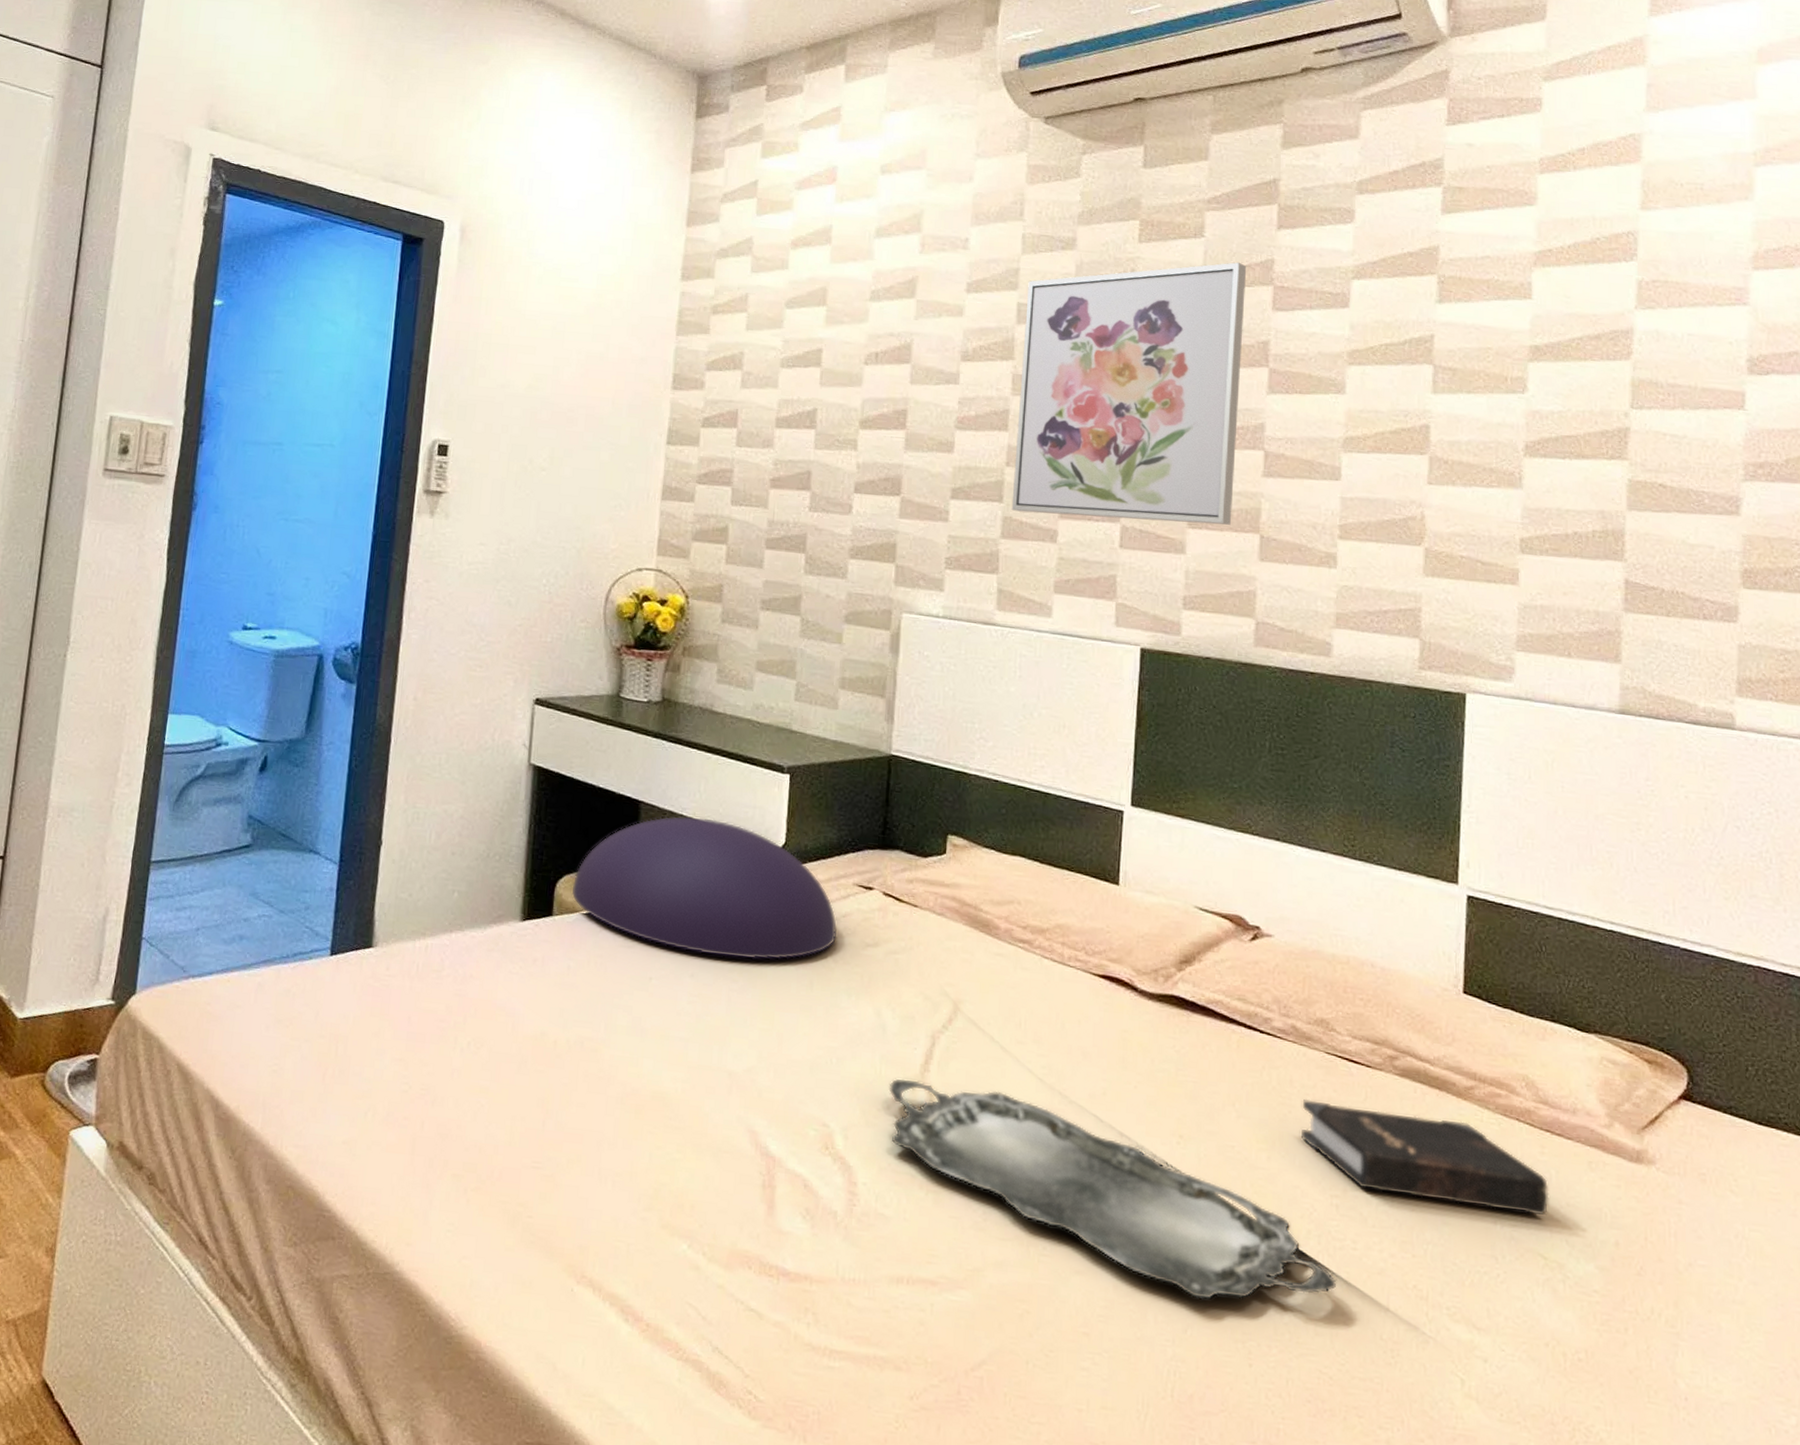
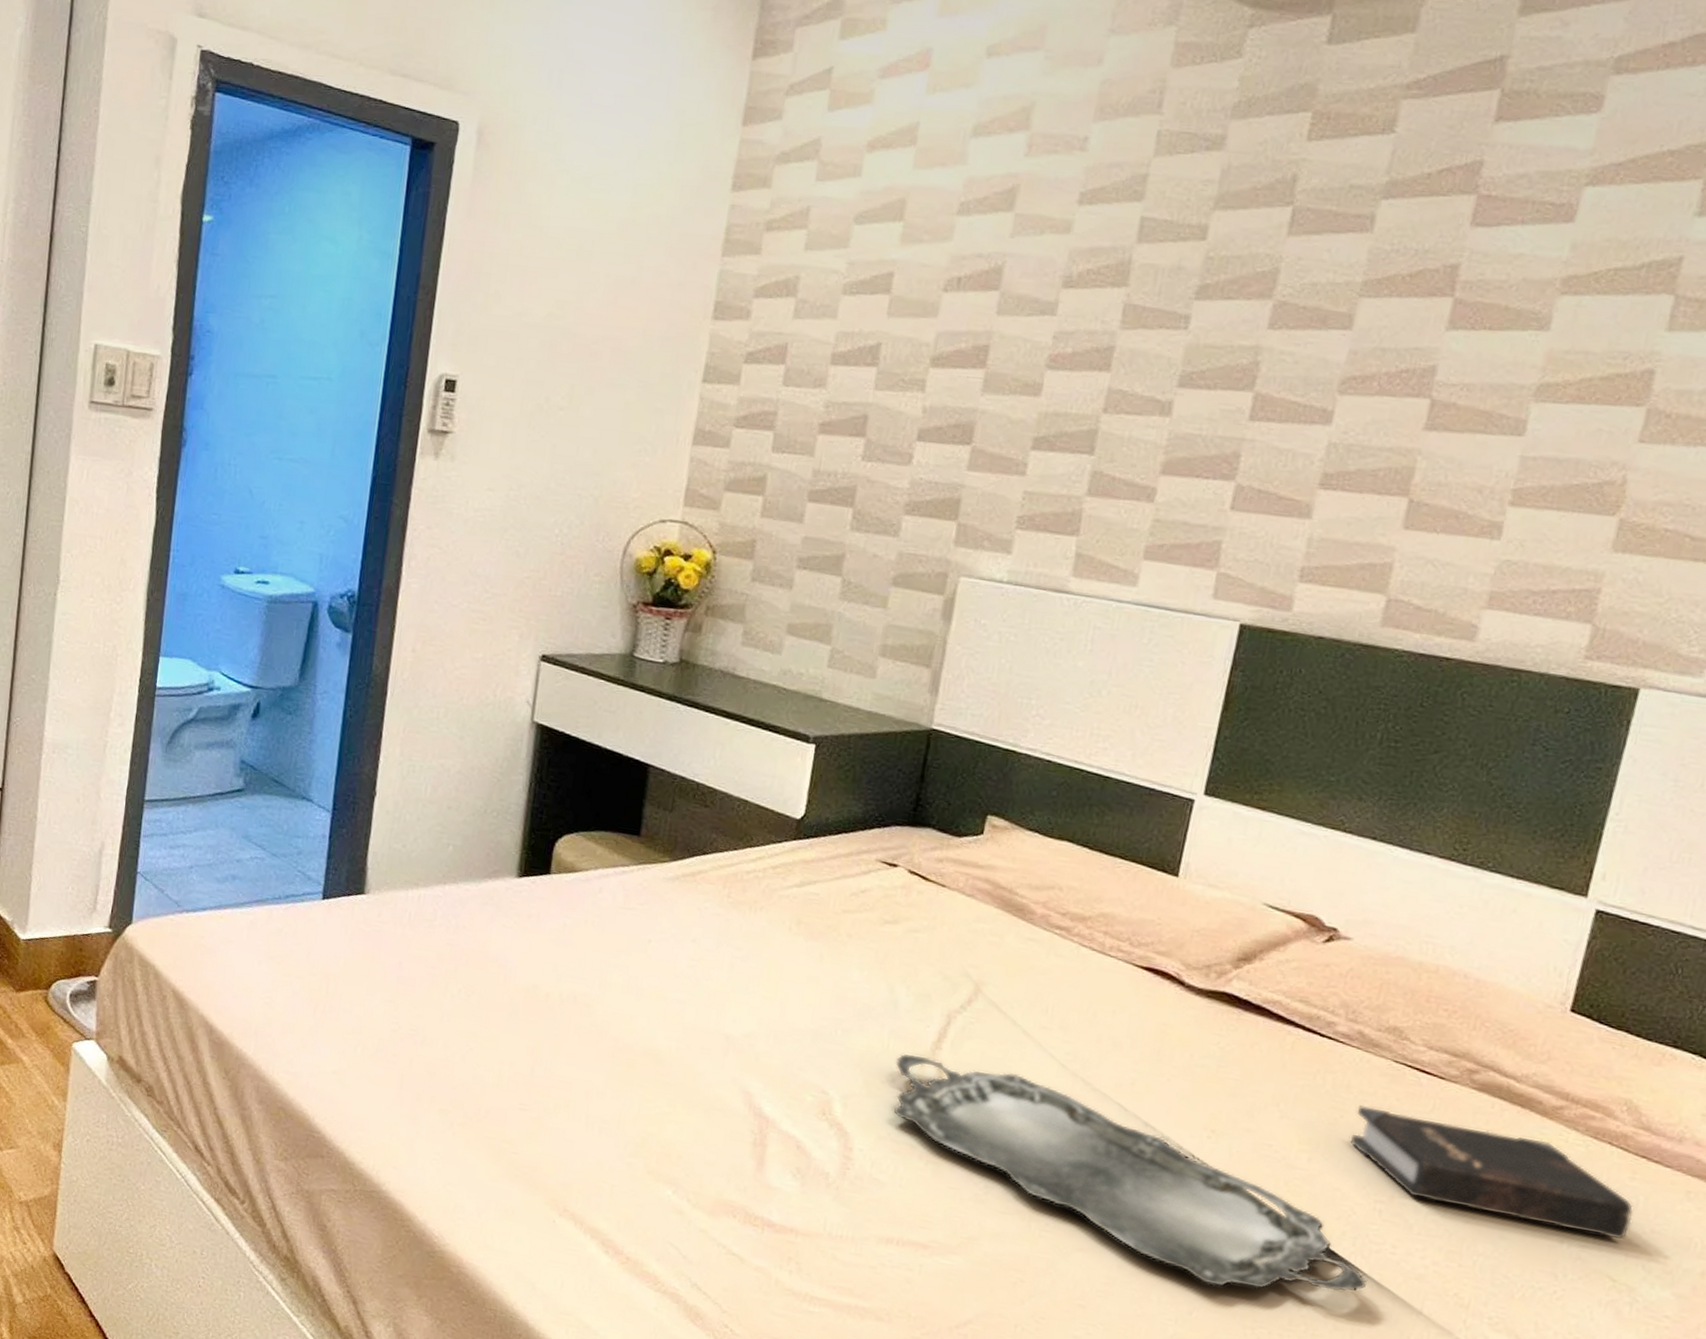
cushion: present [571,816,837,960] -> none [571,781,854,931]
wall art: present [1011,262,1247,525] -> none [1103,164,1446,486]

